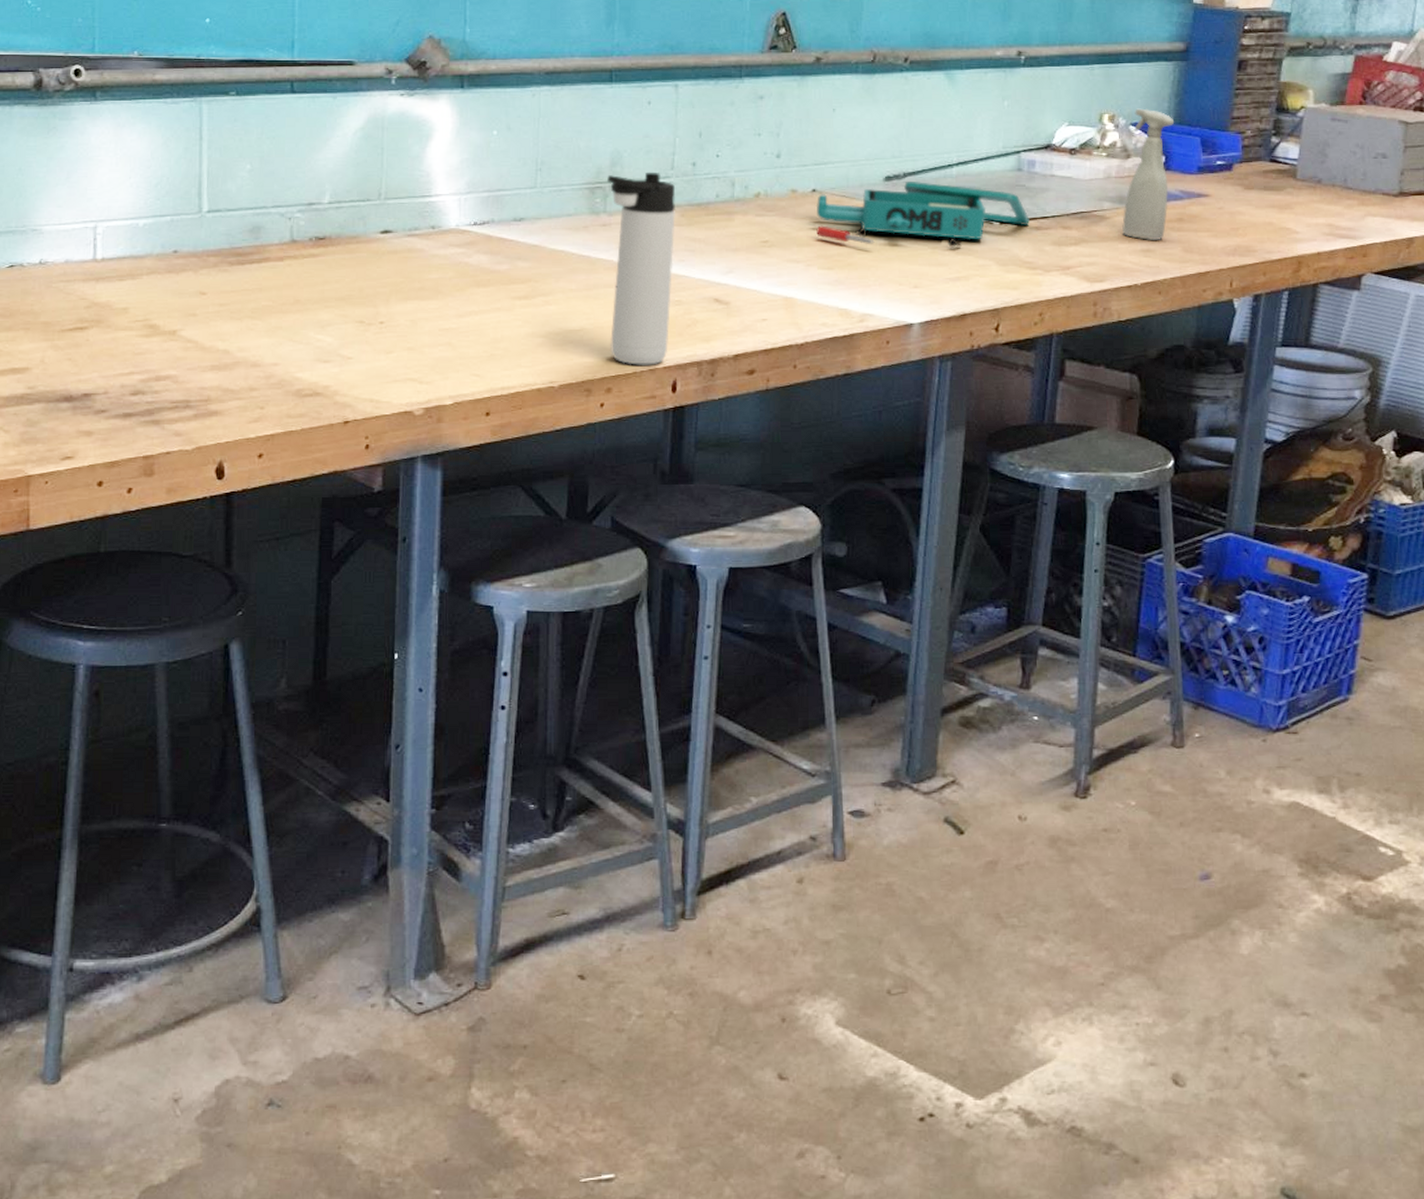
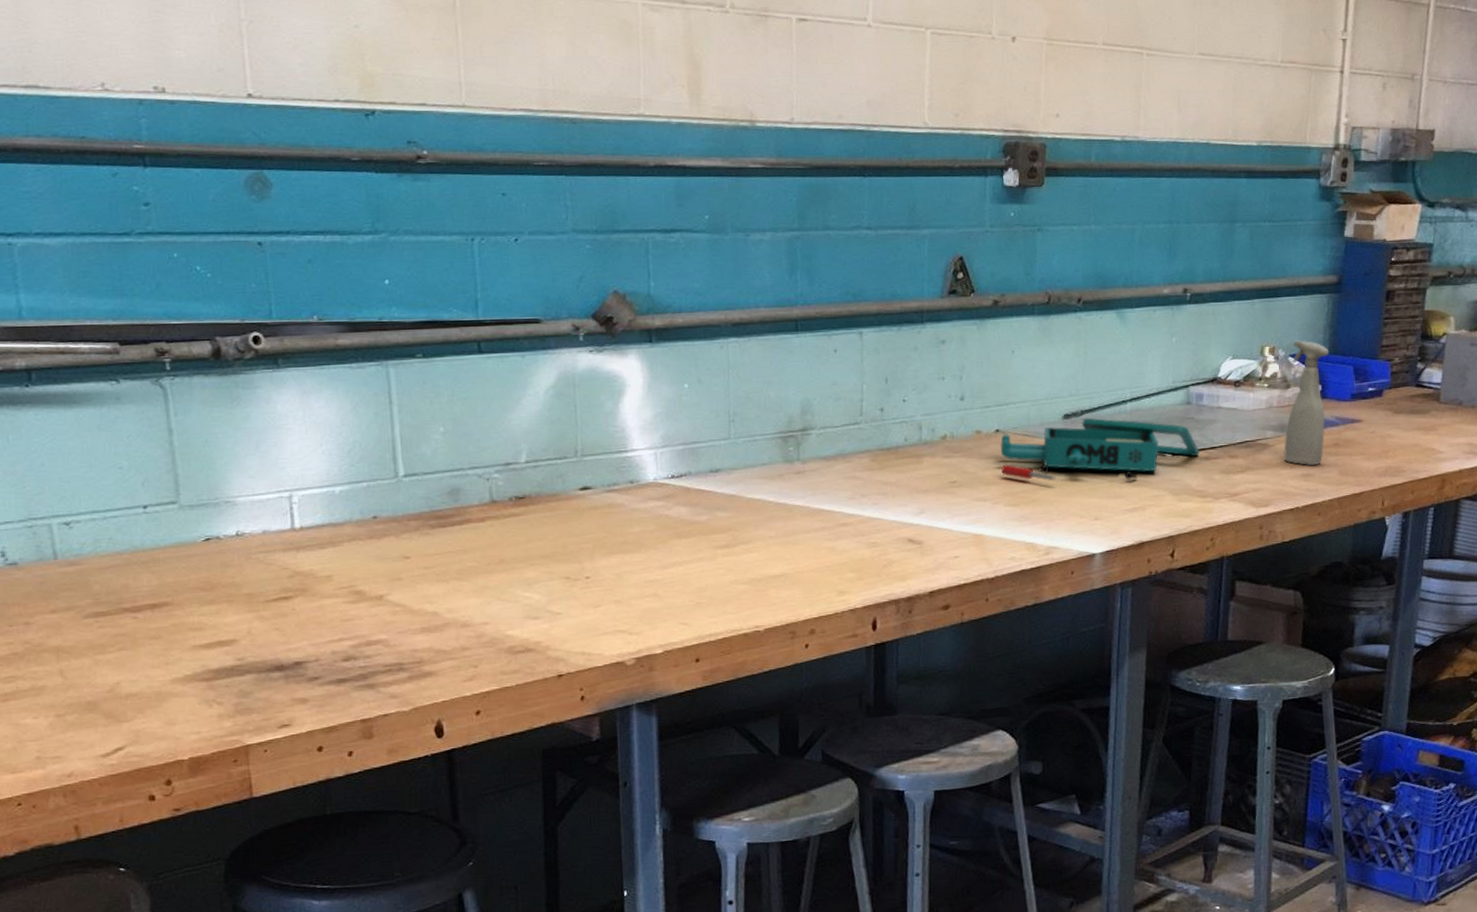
thermos bottle: present [607,172,676,365] -> none [799,418,867,607]

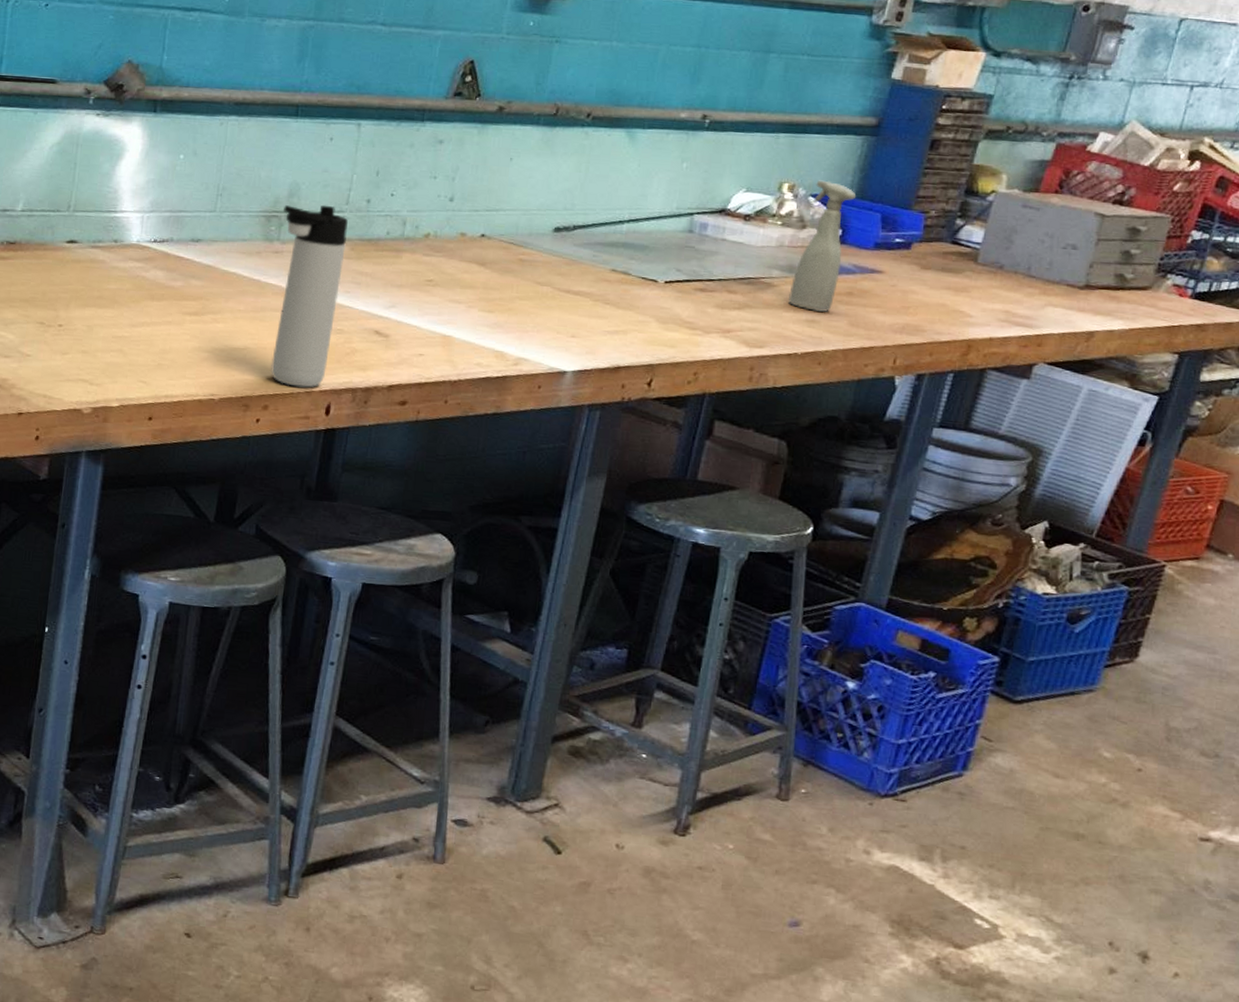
thermos bottle: none [799,418,867,607] -> present [271,205,348,388]
toolbox: present [999,418,1200,480] -> none [481,234,695,302]

